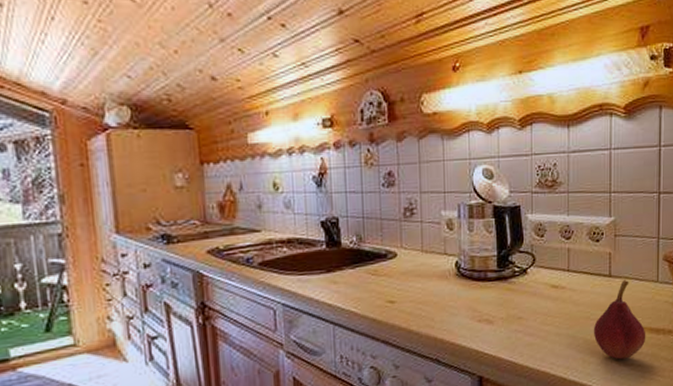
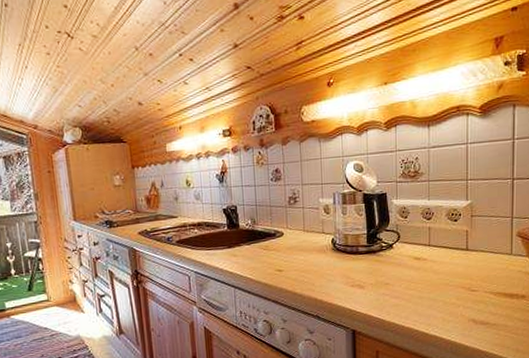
fruit: present [593,279,646,360] -> none [452,252,501,319]

